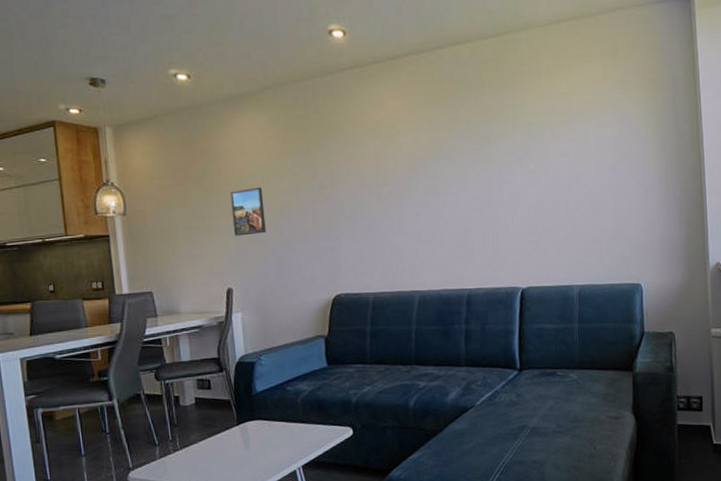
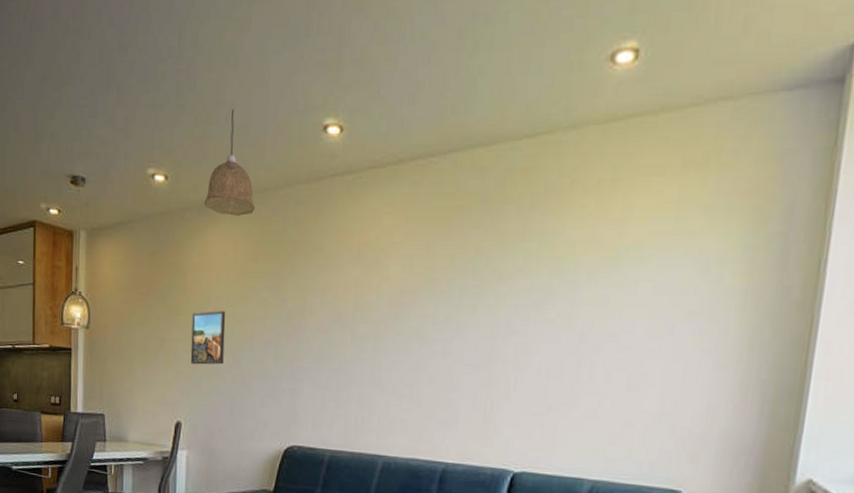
pendant lamp: none [229,17,278,106] -> present [204,109,255,216]

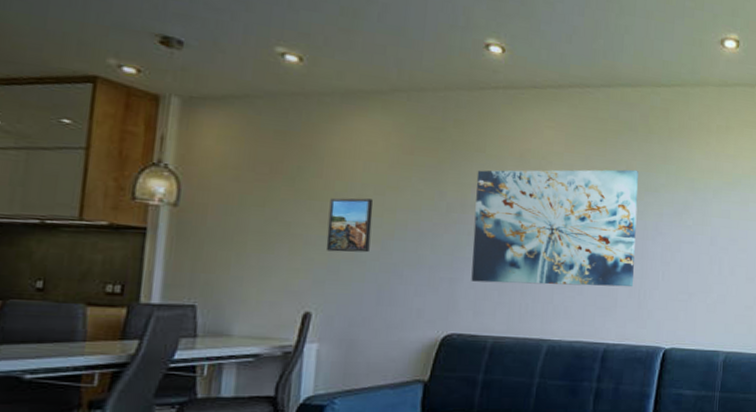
pendant lamp: present [204,109,255,216] -> none [349,9,411,110]
wall art: none [310,253,490,398] -> present [471,169,638,287]

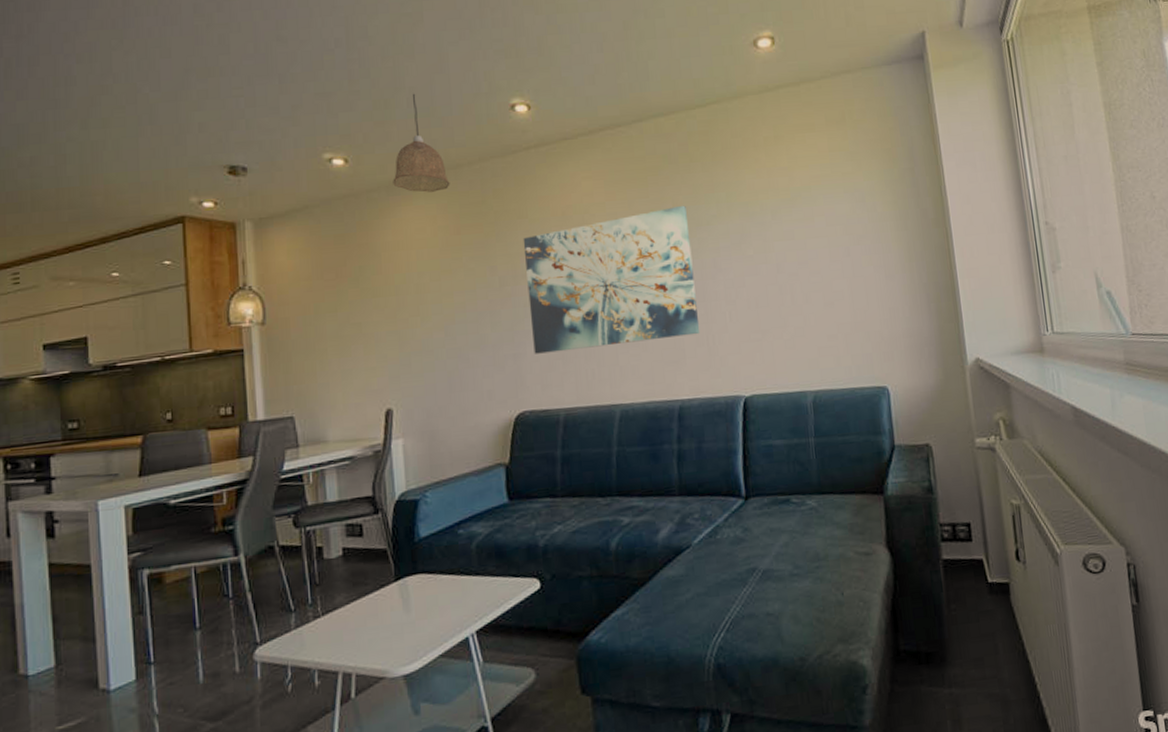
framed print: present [326,198,373,253] -> none [392,286,435,346]
pendant lamp: none [349,9,411,110] -> present [393,93,450,192]

